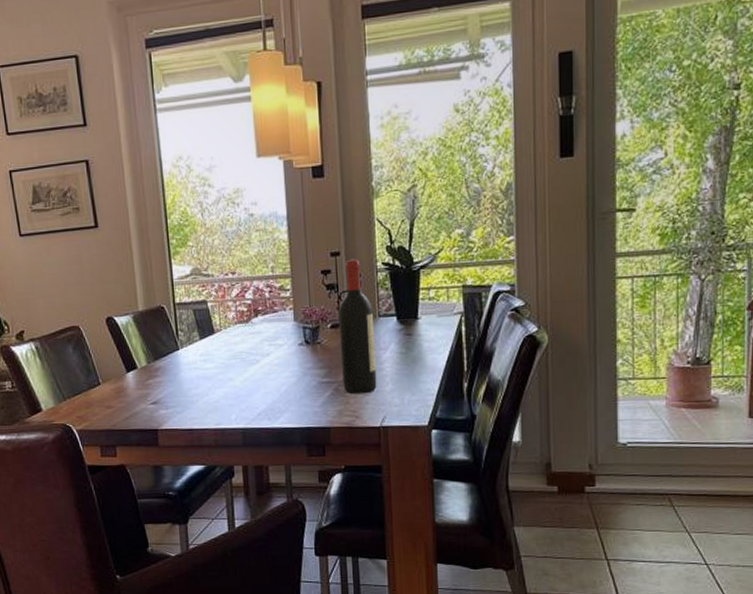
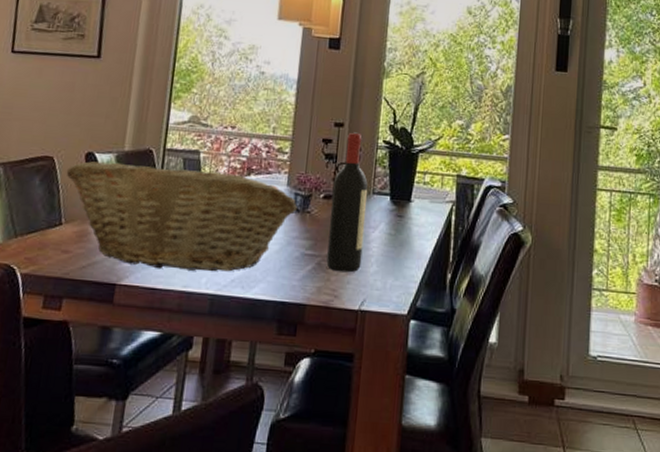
fruit basket: none [93,317,308,412] -> present [66,161,298,272]

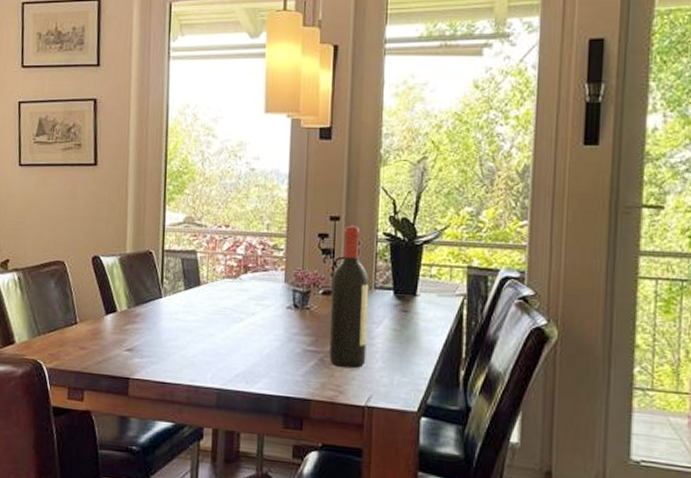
fruit basket: present [66,161,298,272] -> none [76,264,297,367]

